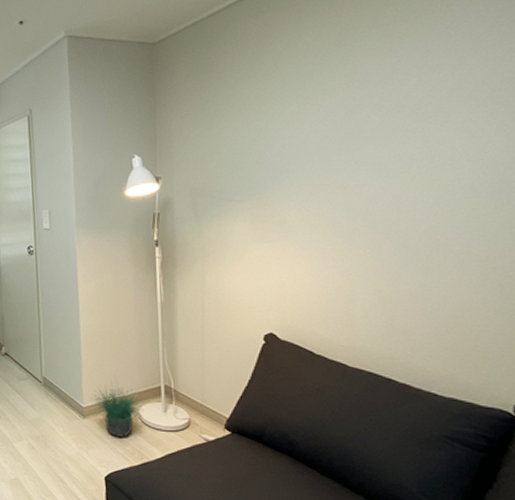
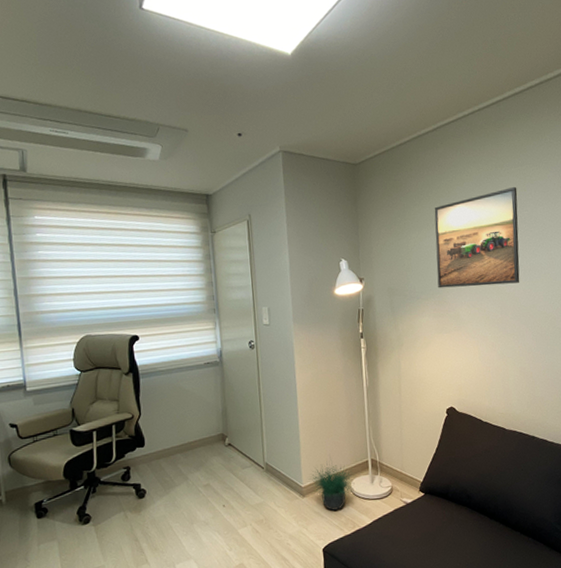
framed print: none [255,53,379,188] -> present [434,186,520,289]

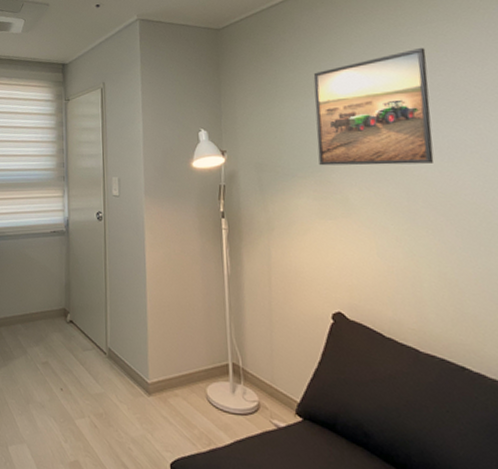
potted plant: present [308,463,355,511] -> none [155,360,212,419]

